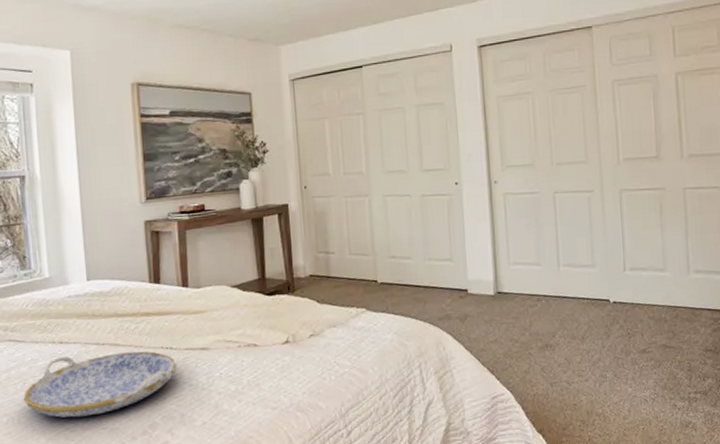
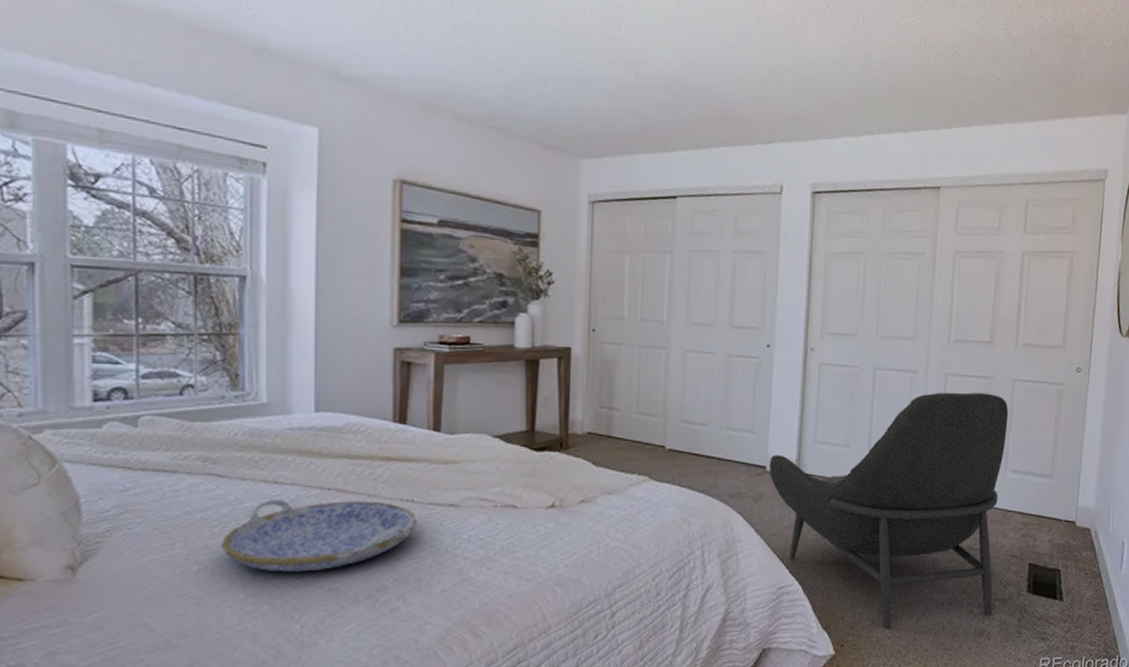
armchair: none [470,203,696,429] -> present [769,392,1009,630]

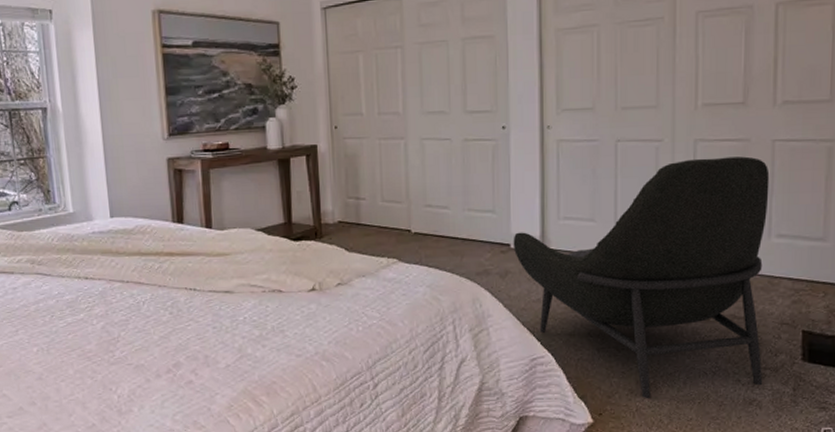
serving tray: present [220,499,417,572] -> none [51,291,200,352]

